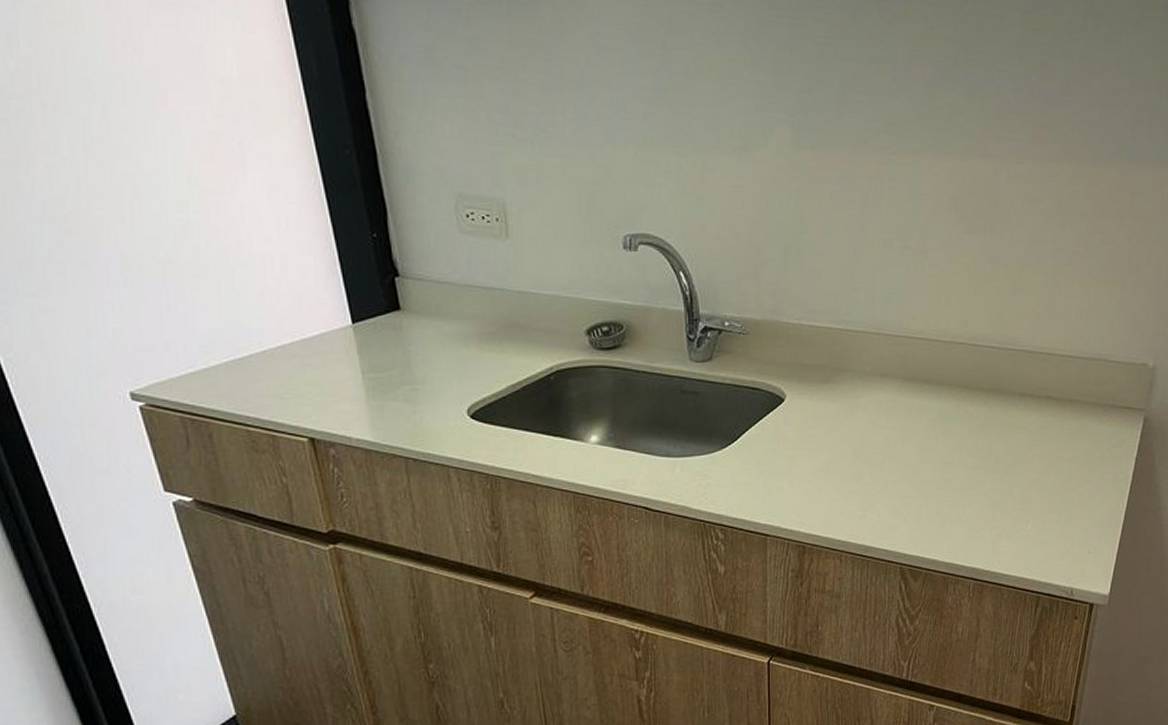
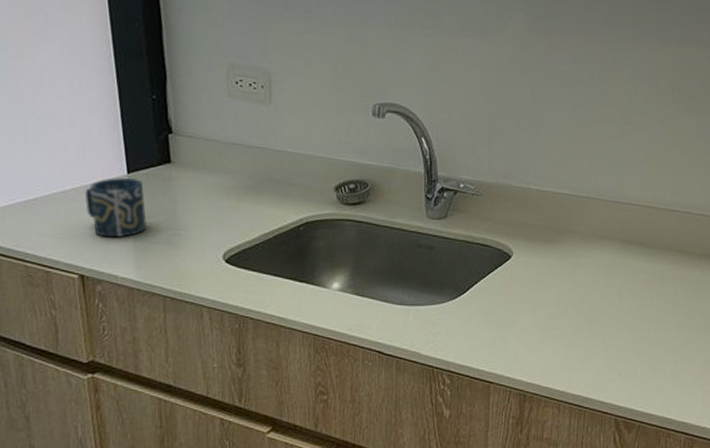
cup: none [306,329,379,396] -> present [85,178,147,238]

